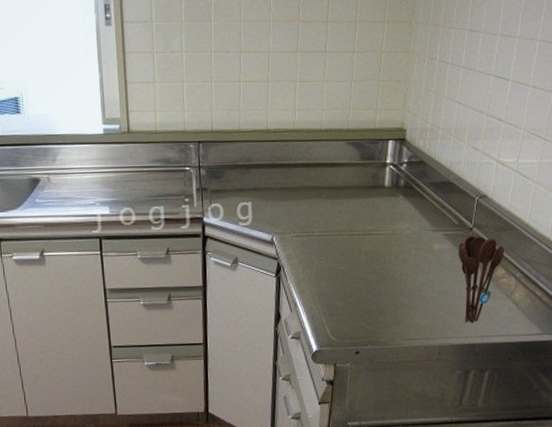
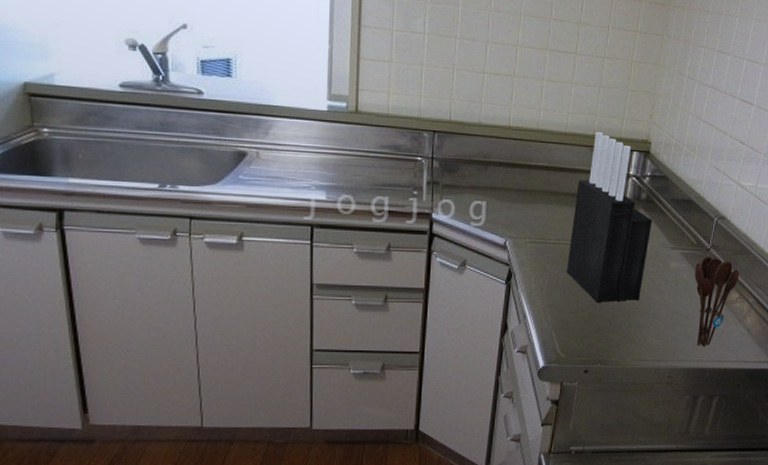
knife block: none [332,124,412,289] -> present [567,131,652,304]

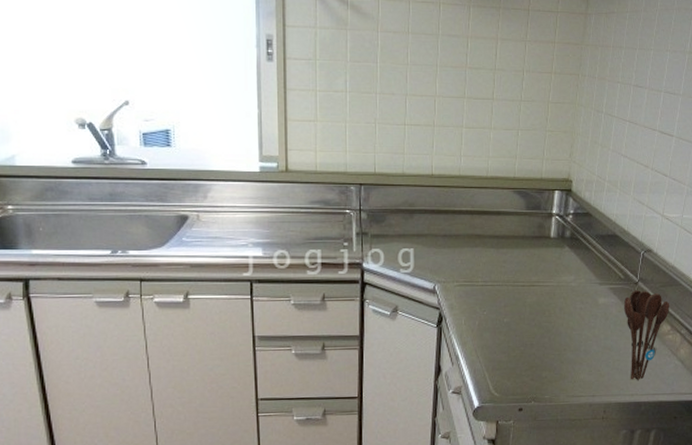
knife block: present [567,131,652,304] -> none [496,173,578,342]

